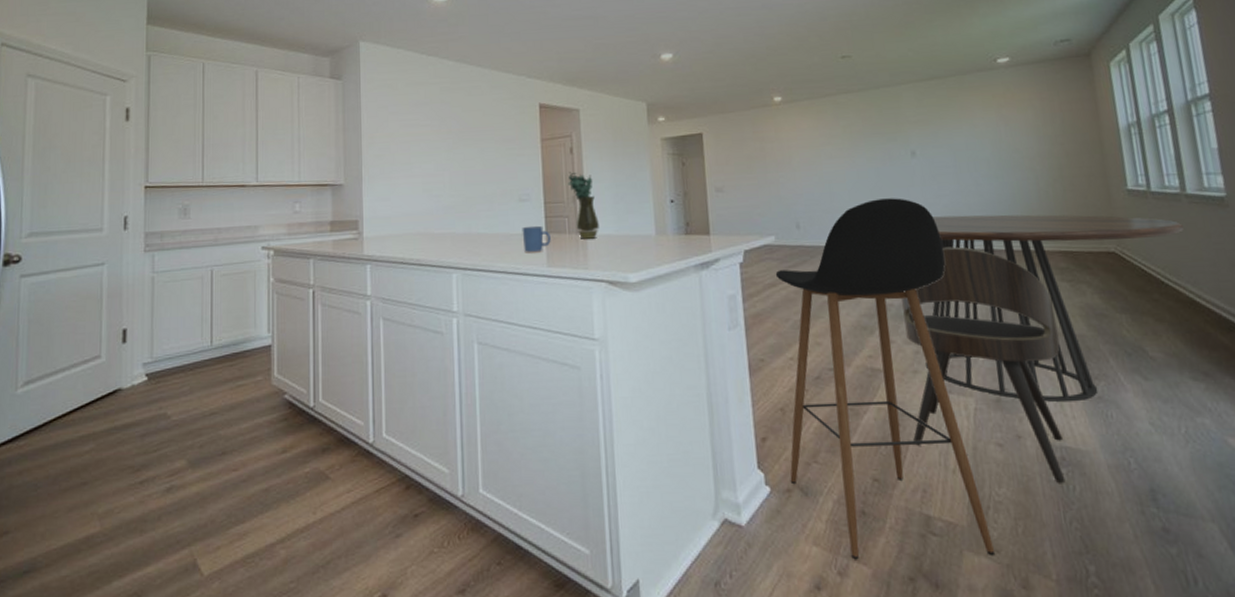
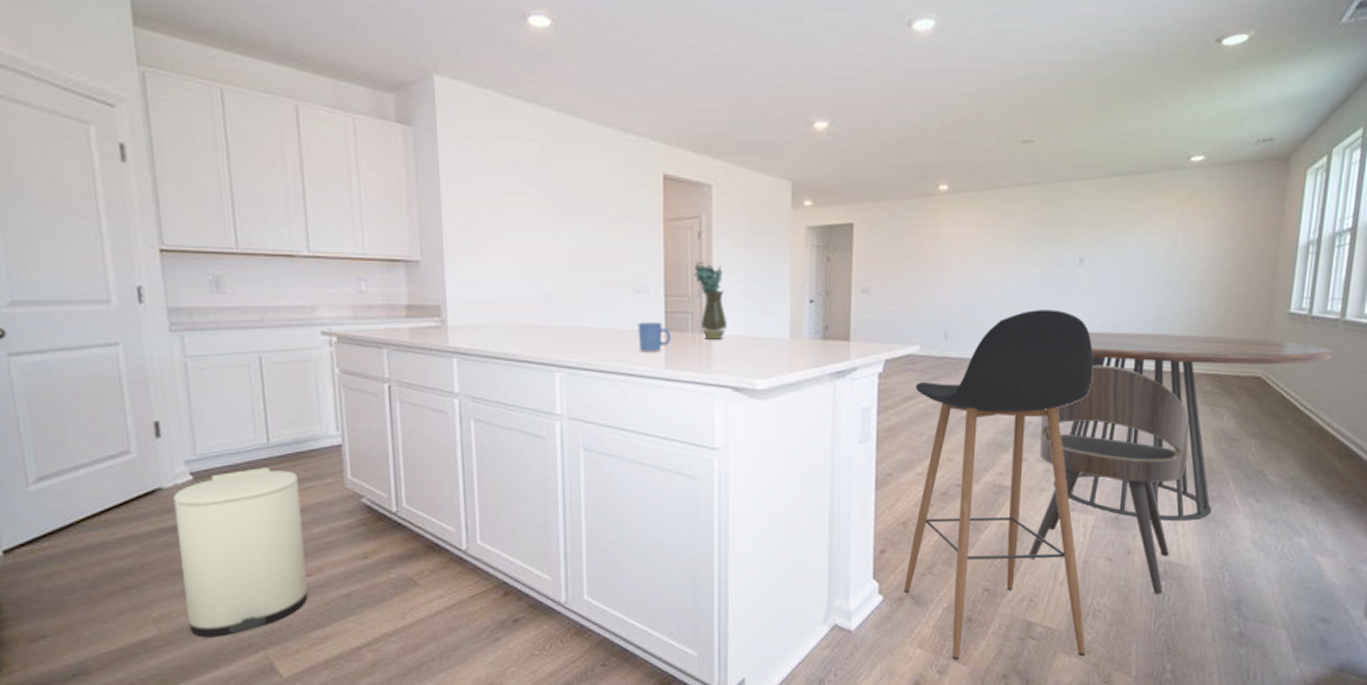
pedal bin: none [128,368,233,534] -> present [173,468,308,638]

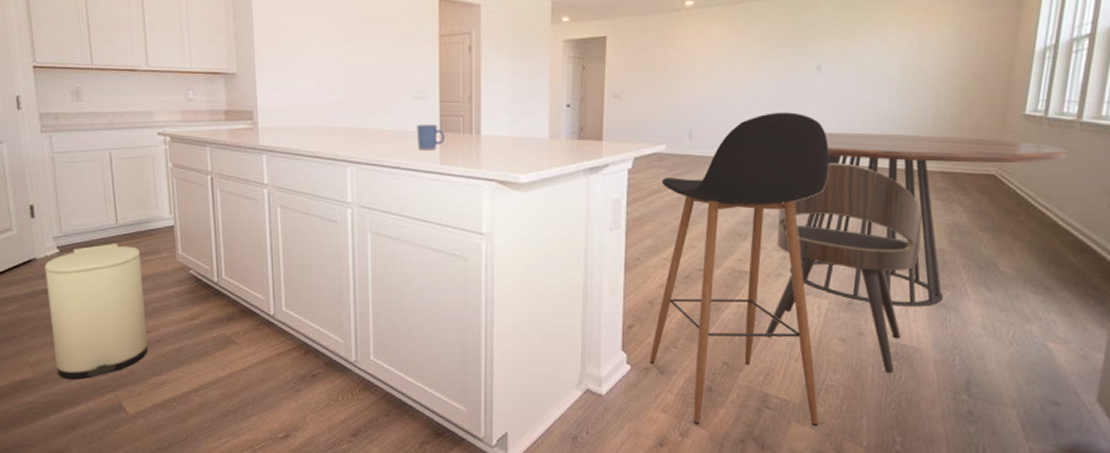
vase: present [693,261,727,340] -> none [464,71,493,139]

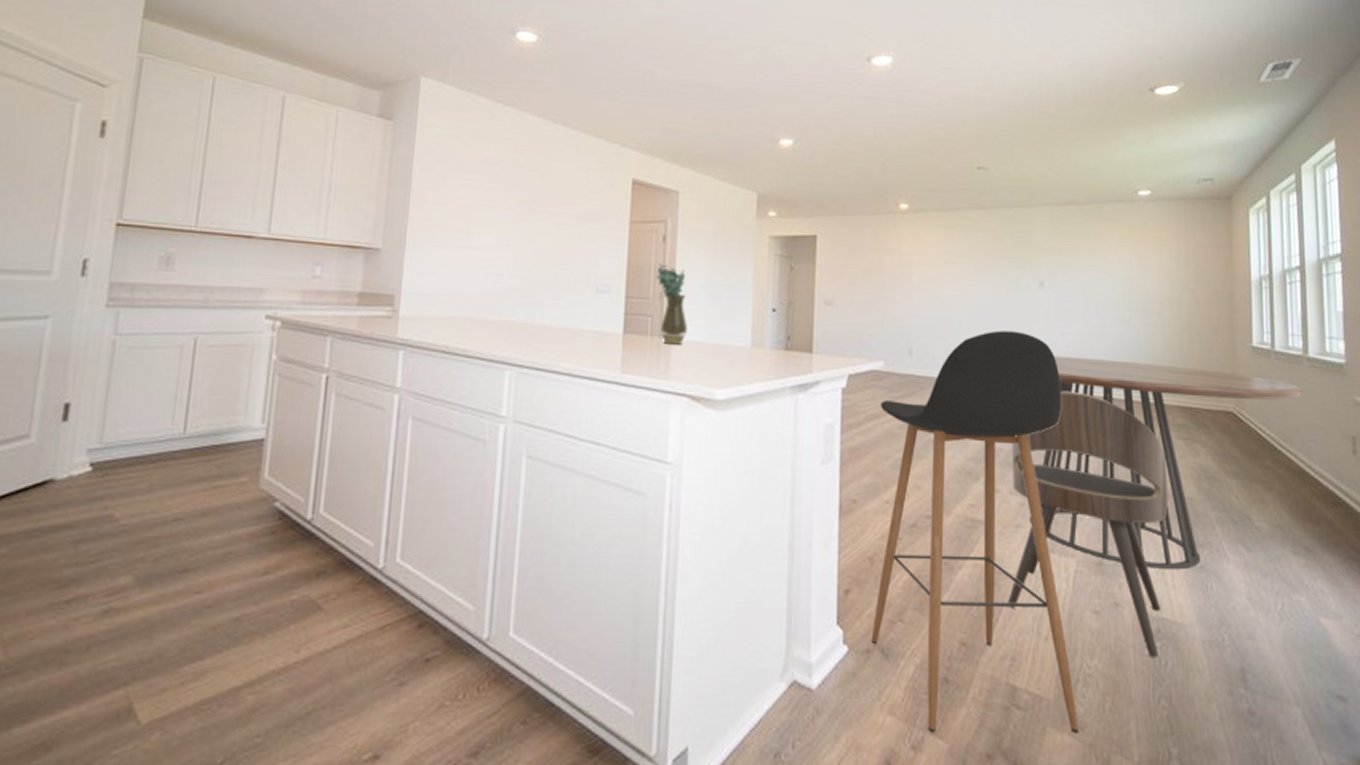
pedal bin: present [44,244,148,380] -> none [43,461,209,667]
mug: present [416,124,445,151] -> none [595,322,629,355]
vase: none [464,71,493,139] -> present [656,263,687,345]

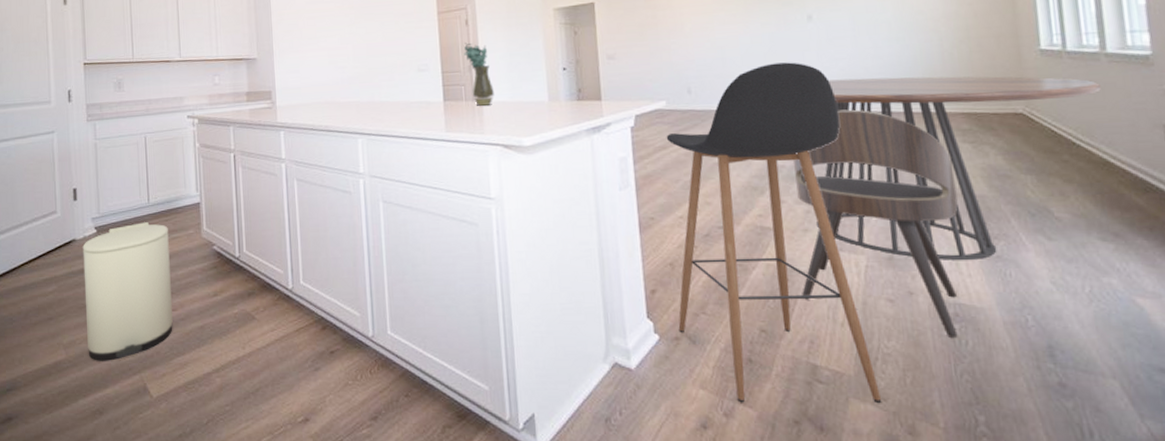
pedal bin: none [43,461,209,667] -> present [83,222,173,361]

